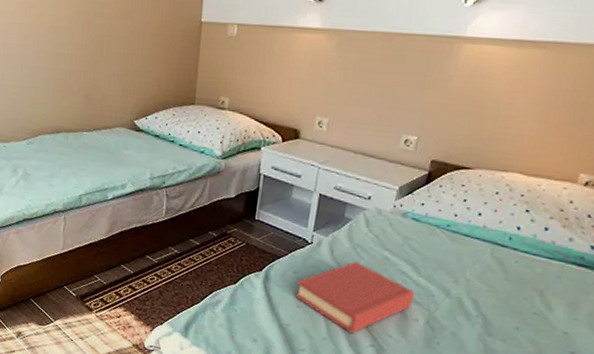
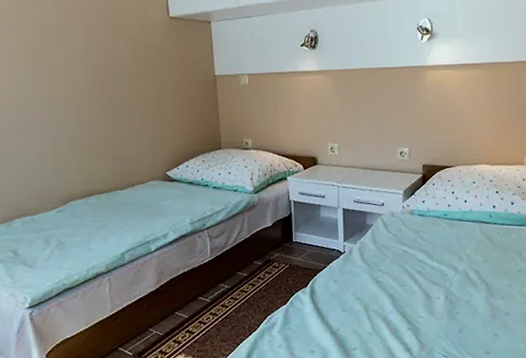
hardback book: present [295,261,415,334] -> none [339,259,433,323]

